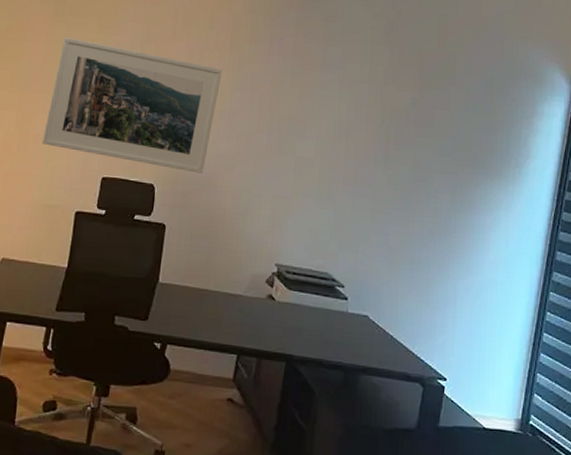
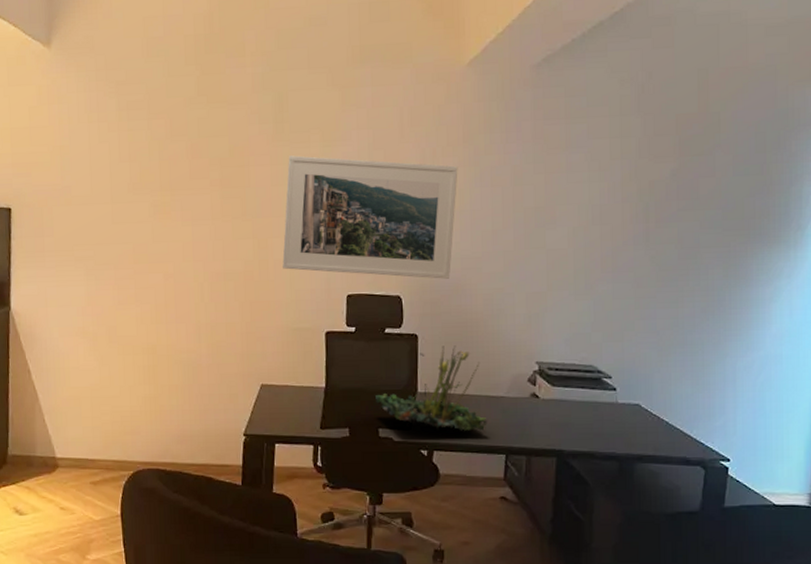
plant: none [116,238,223,329] -> present [376,345,487,432]

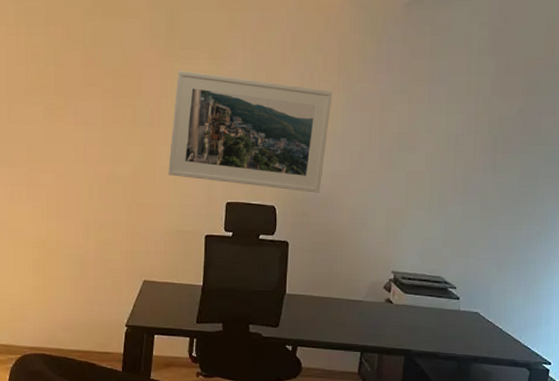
plant: present [376,345,487,432] -> none [248,253,346,331]

